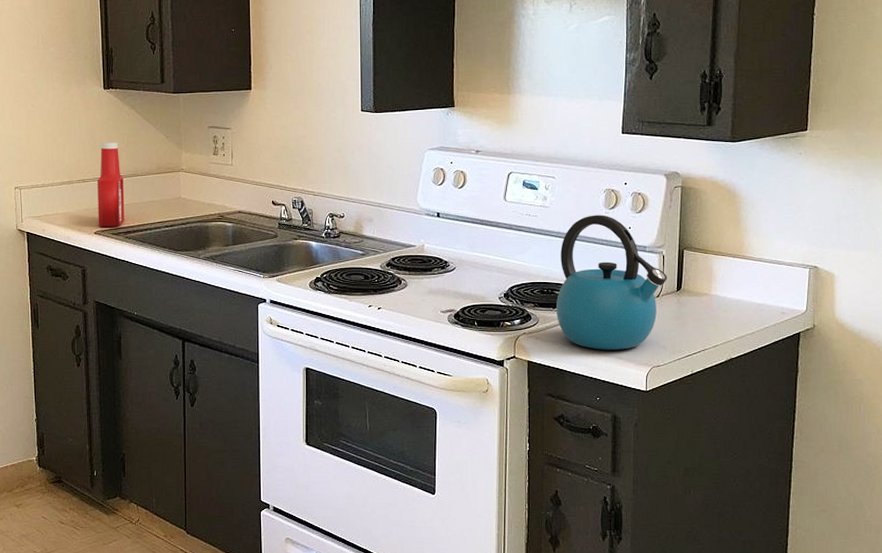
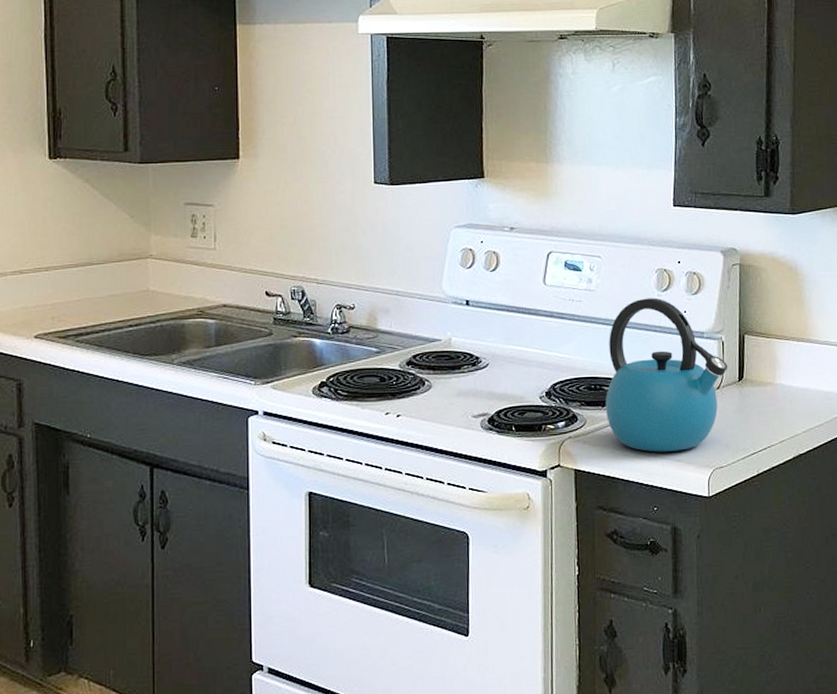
ketchup bottle: present [97,142,125,227] -> none [39,223,75,329]

